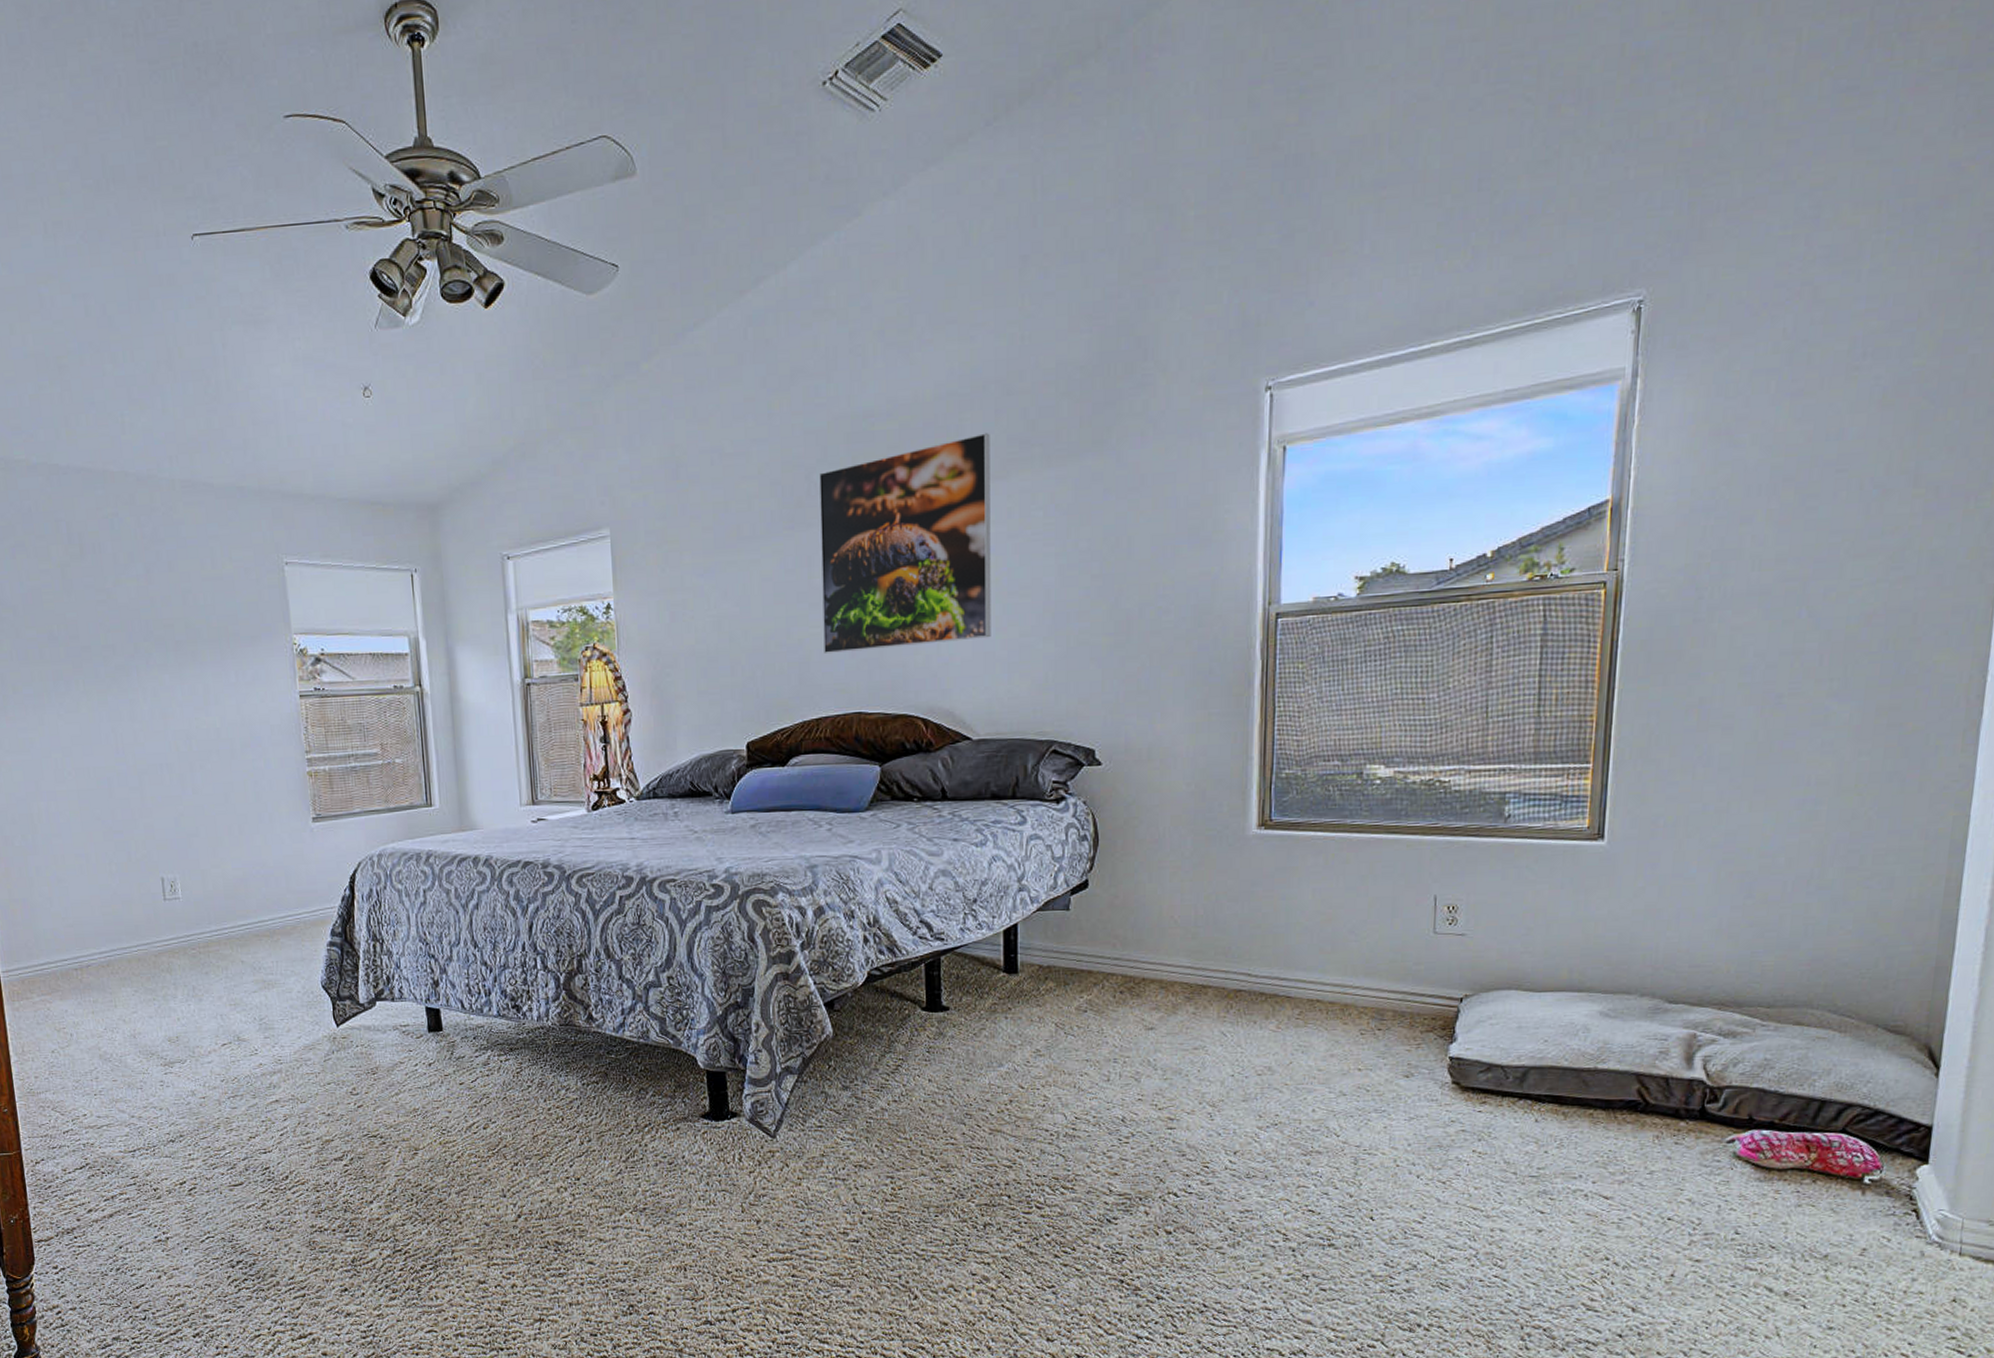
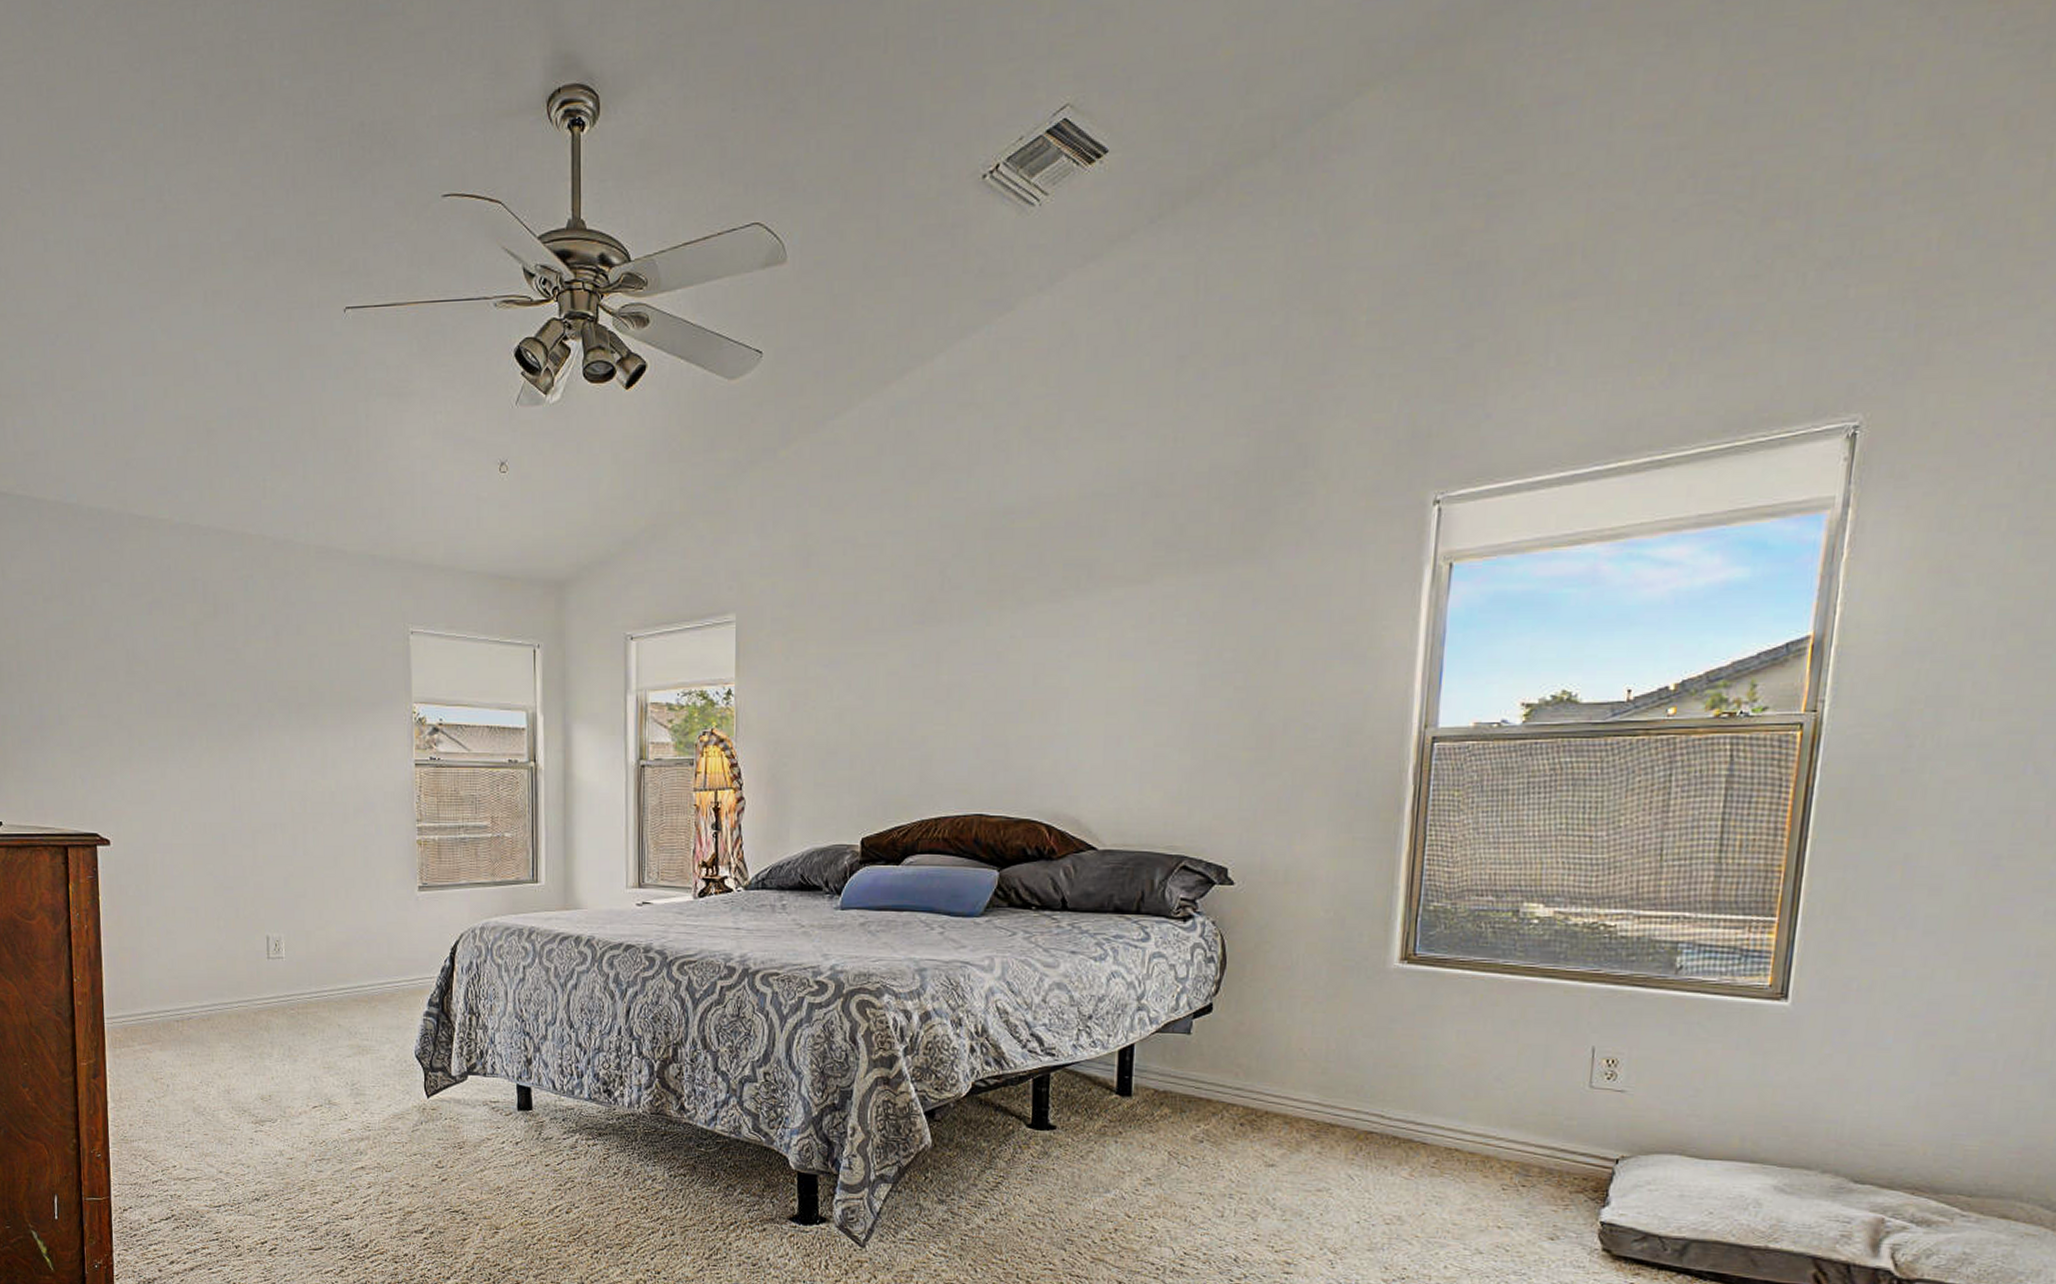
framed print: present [818,433,991,655] -> none [947,535,1135,753]

